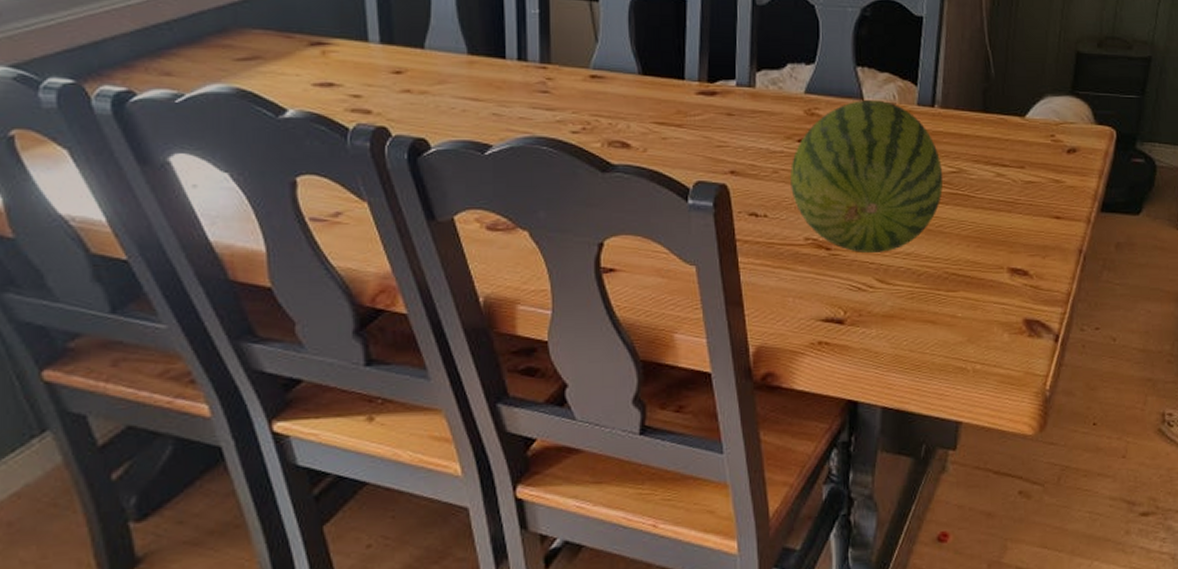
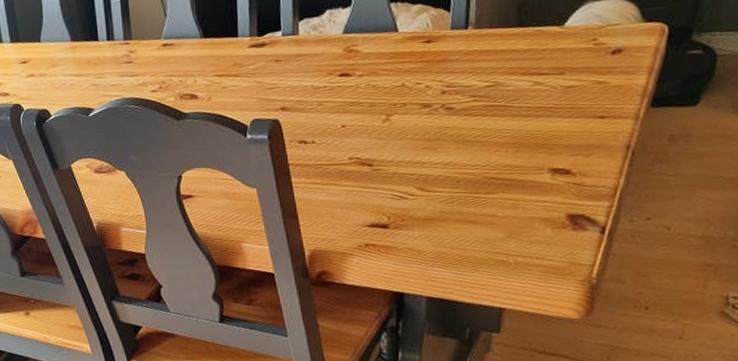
fruit: present [790,99,944,253] -> none [333,30,480,166]

